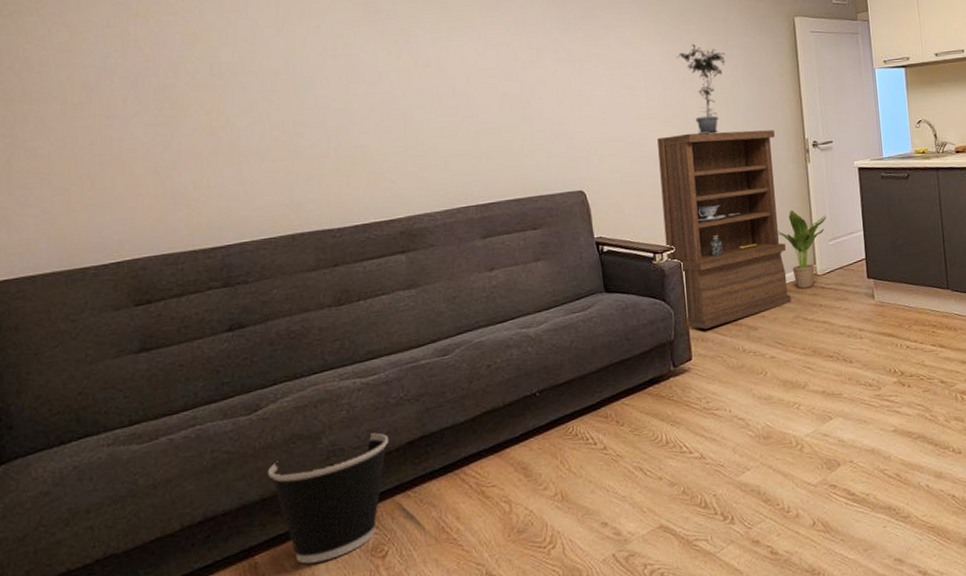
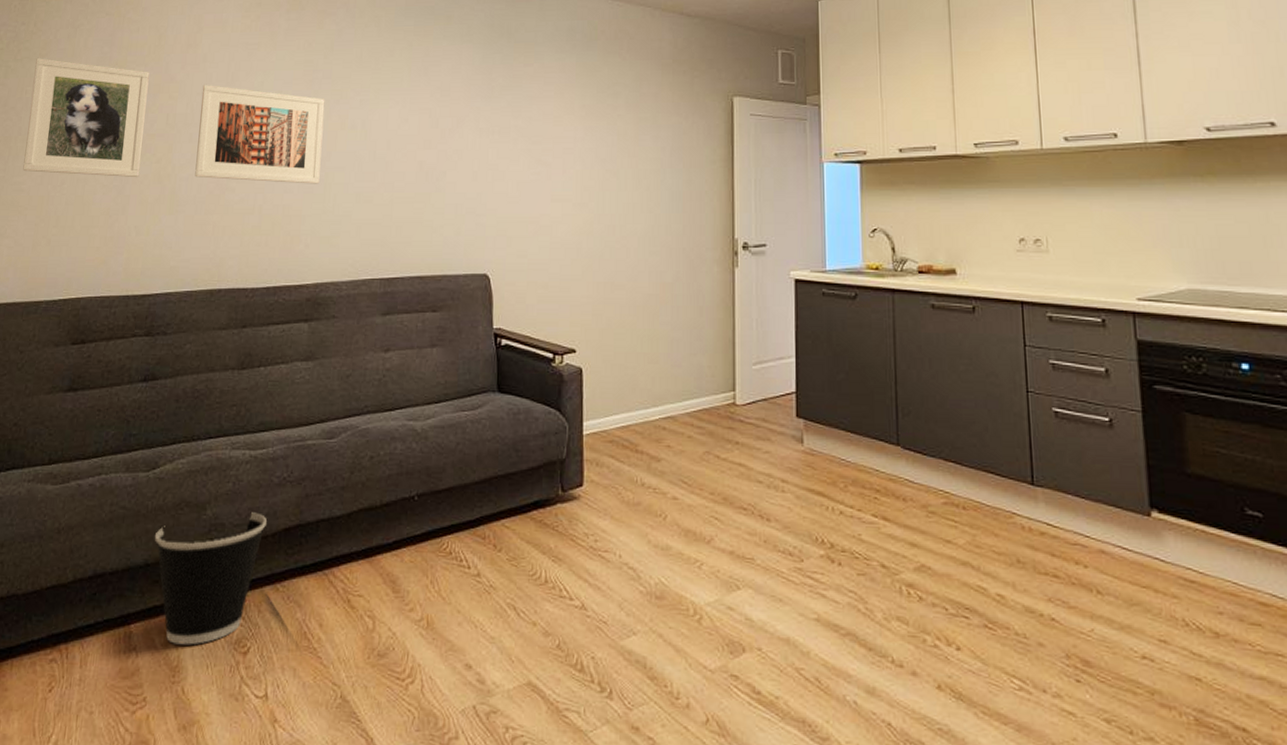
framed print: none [30,12,187,136] -> present [23,58,150,178]
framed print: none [248,30,398,126] -> present [195,84,325,184]
bookshelf: present [657,129,791,330] -> none [567,221,702,452]
potted plant: present [675,44,726,135] -> none [598,121,653,223]
potted plant: present [778,210,826,289] -> none [694,322,752,419]

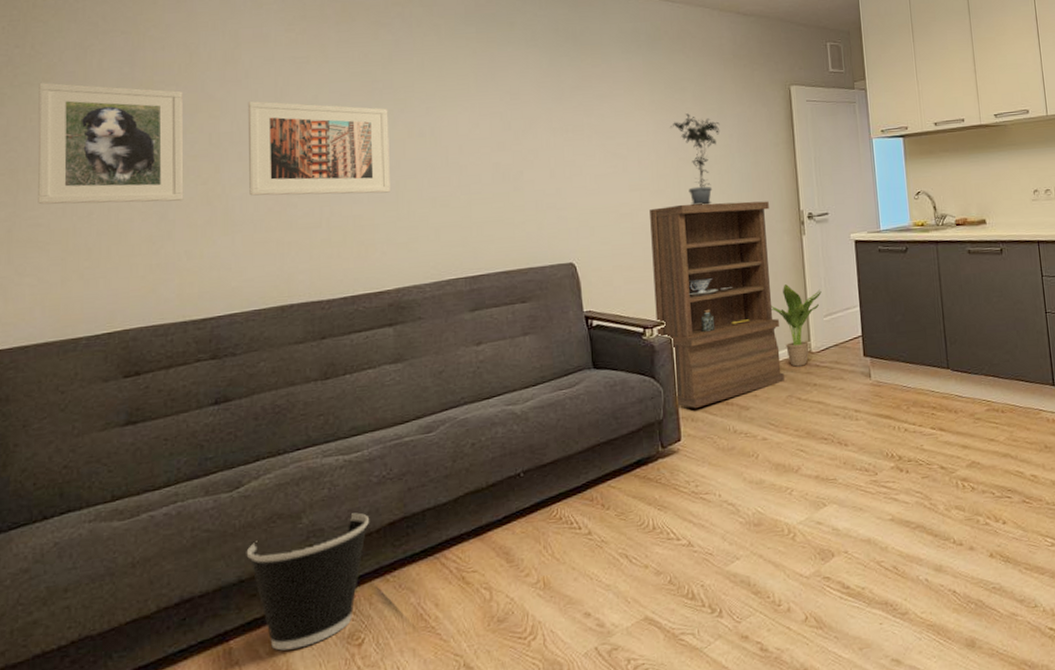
bookshelf: none [567,221,702,452] -> present [650,201,784,409]
potted plant: none [598,121,653,223] -> present [669,113,720,206]
potted plant: none [694,322,752,419] -> present [771,284,822,367]

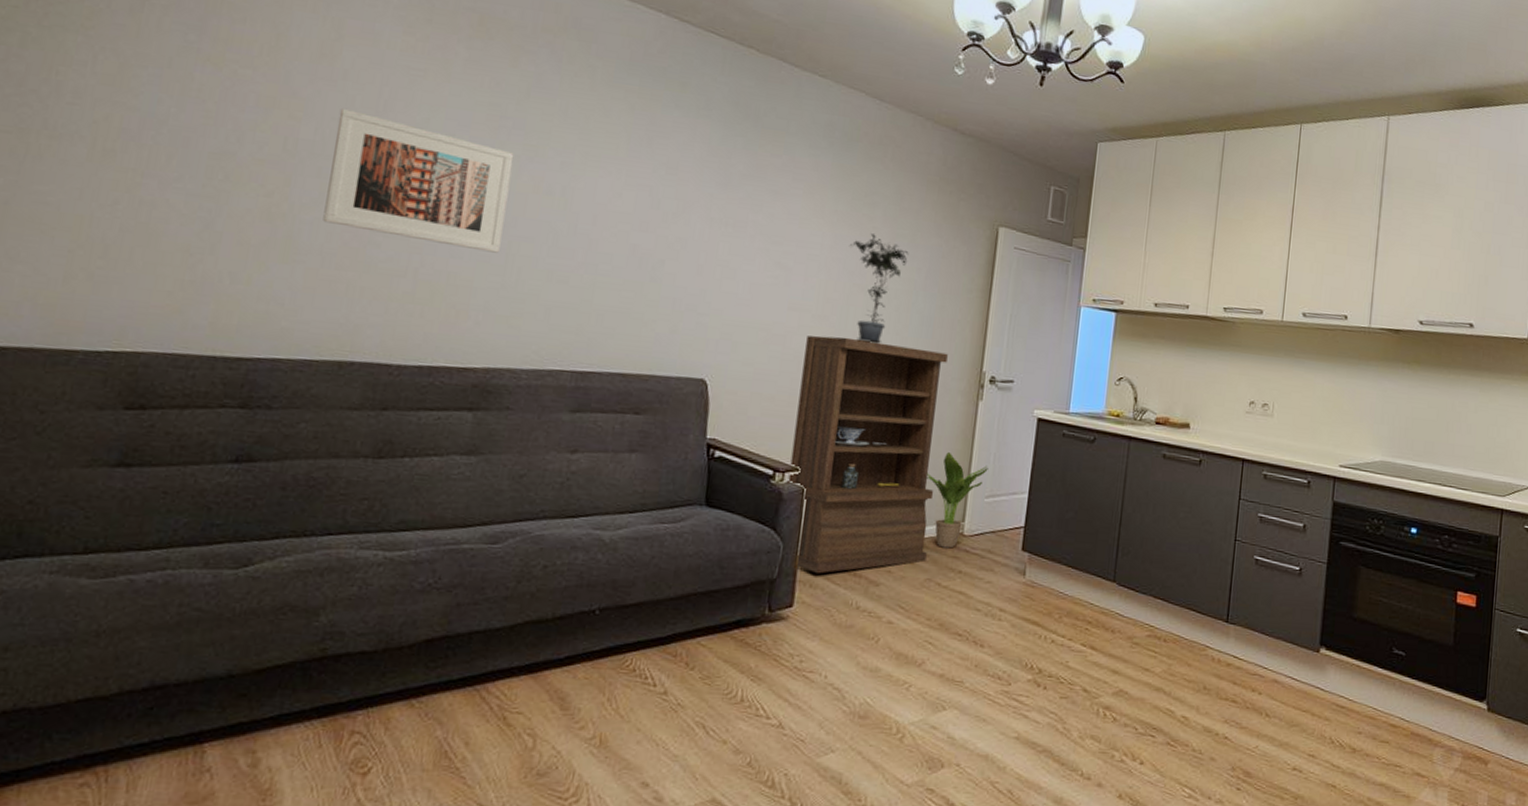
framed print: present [38,82,184,205] -> none [49,30,260,212]
wastebasket: present [246,513,369,651] -> none [242,620,403,766]

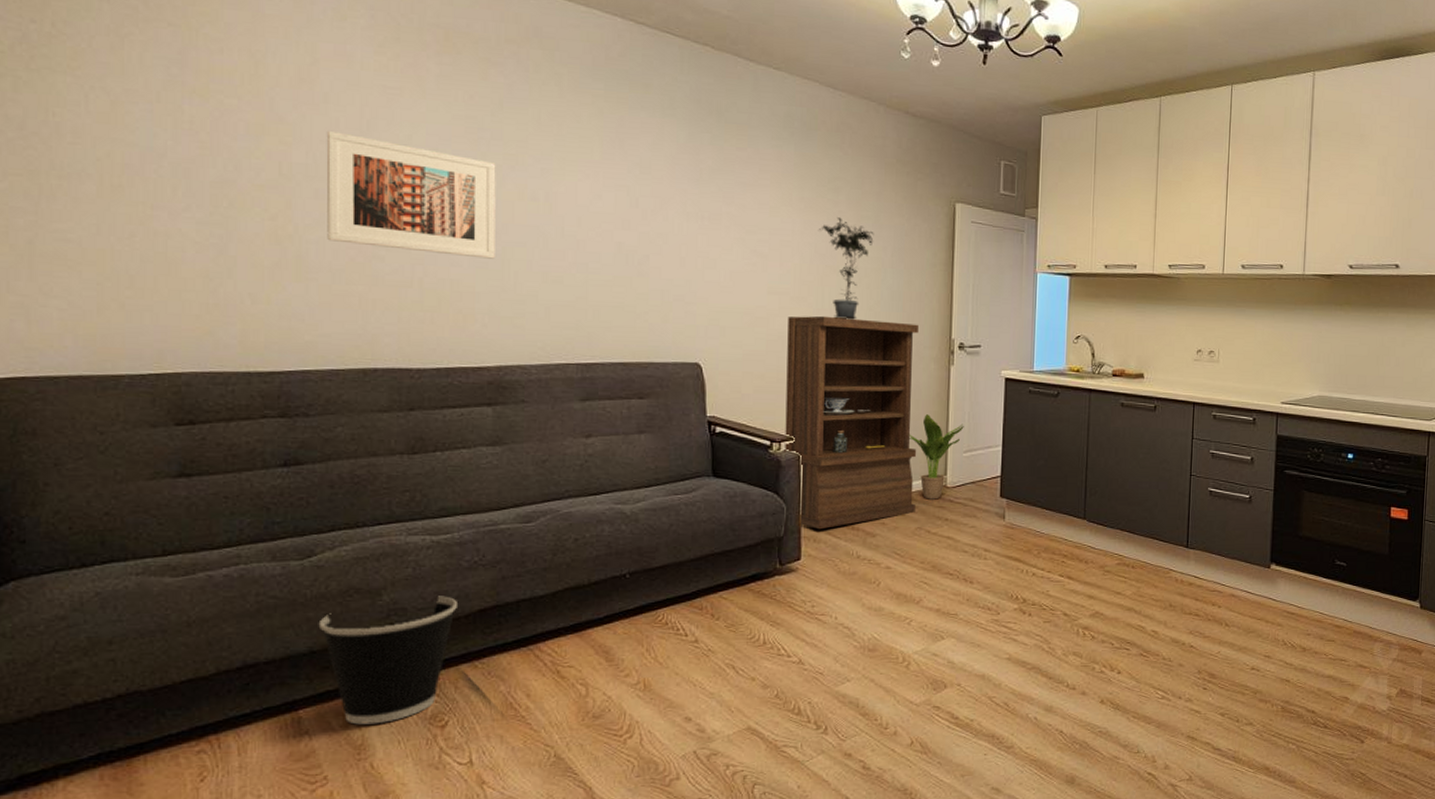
wastebasket: none [242,620,403,766] -> present [318,596,457,725]

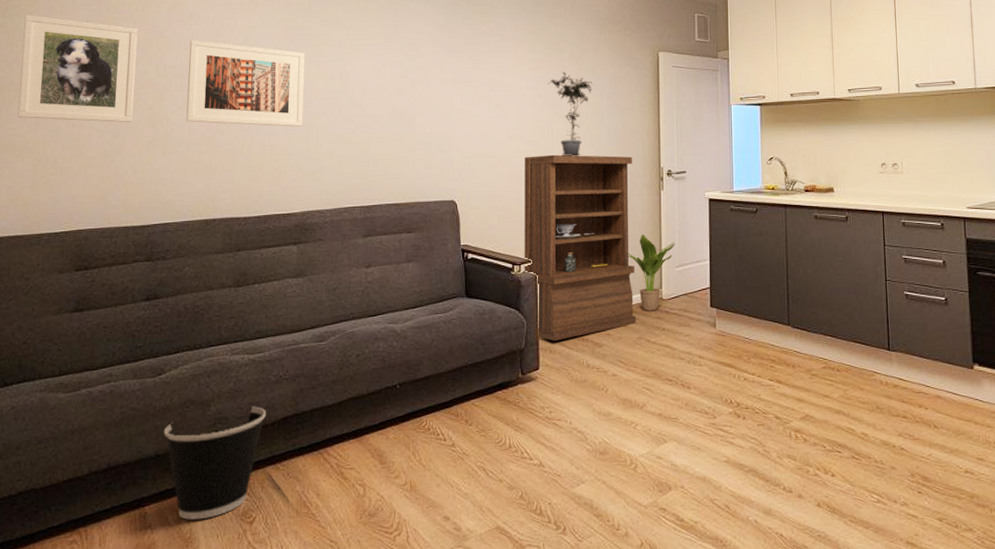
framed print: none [63,71,248,236] -> present [17,15,138,123]

